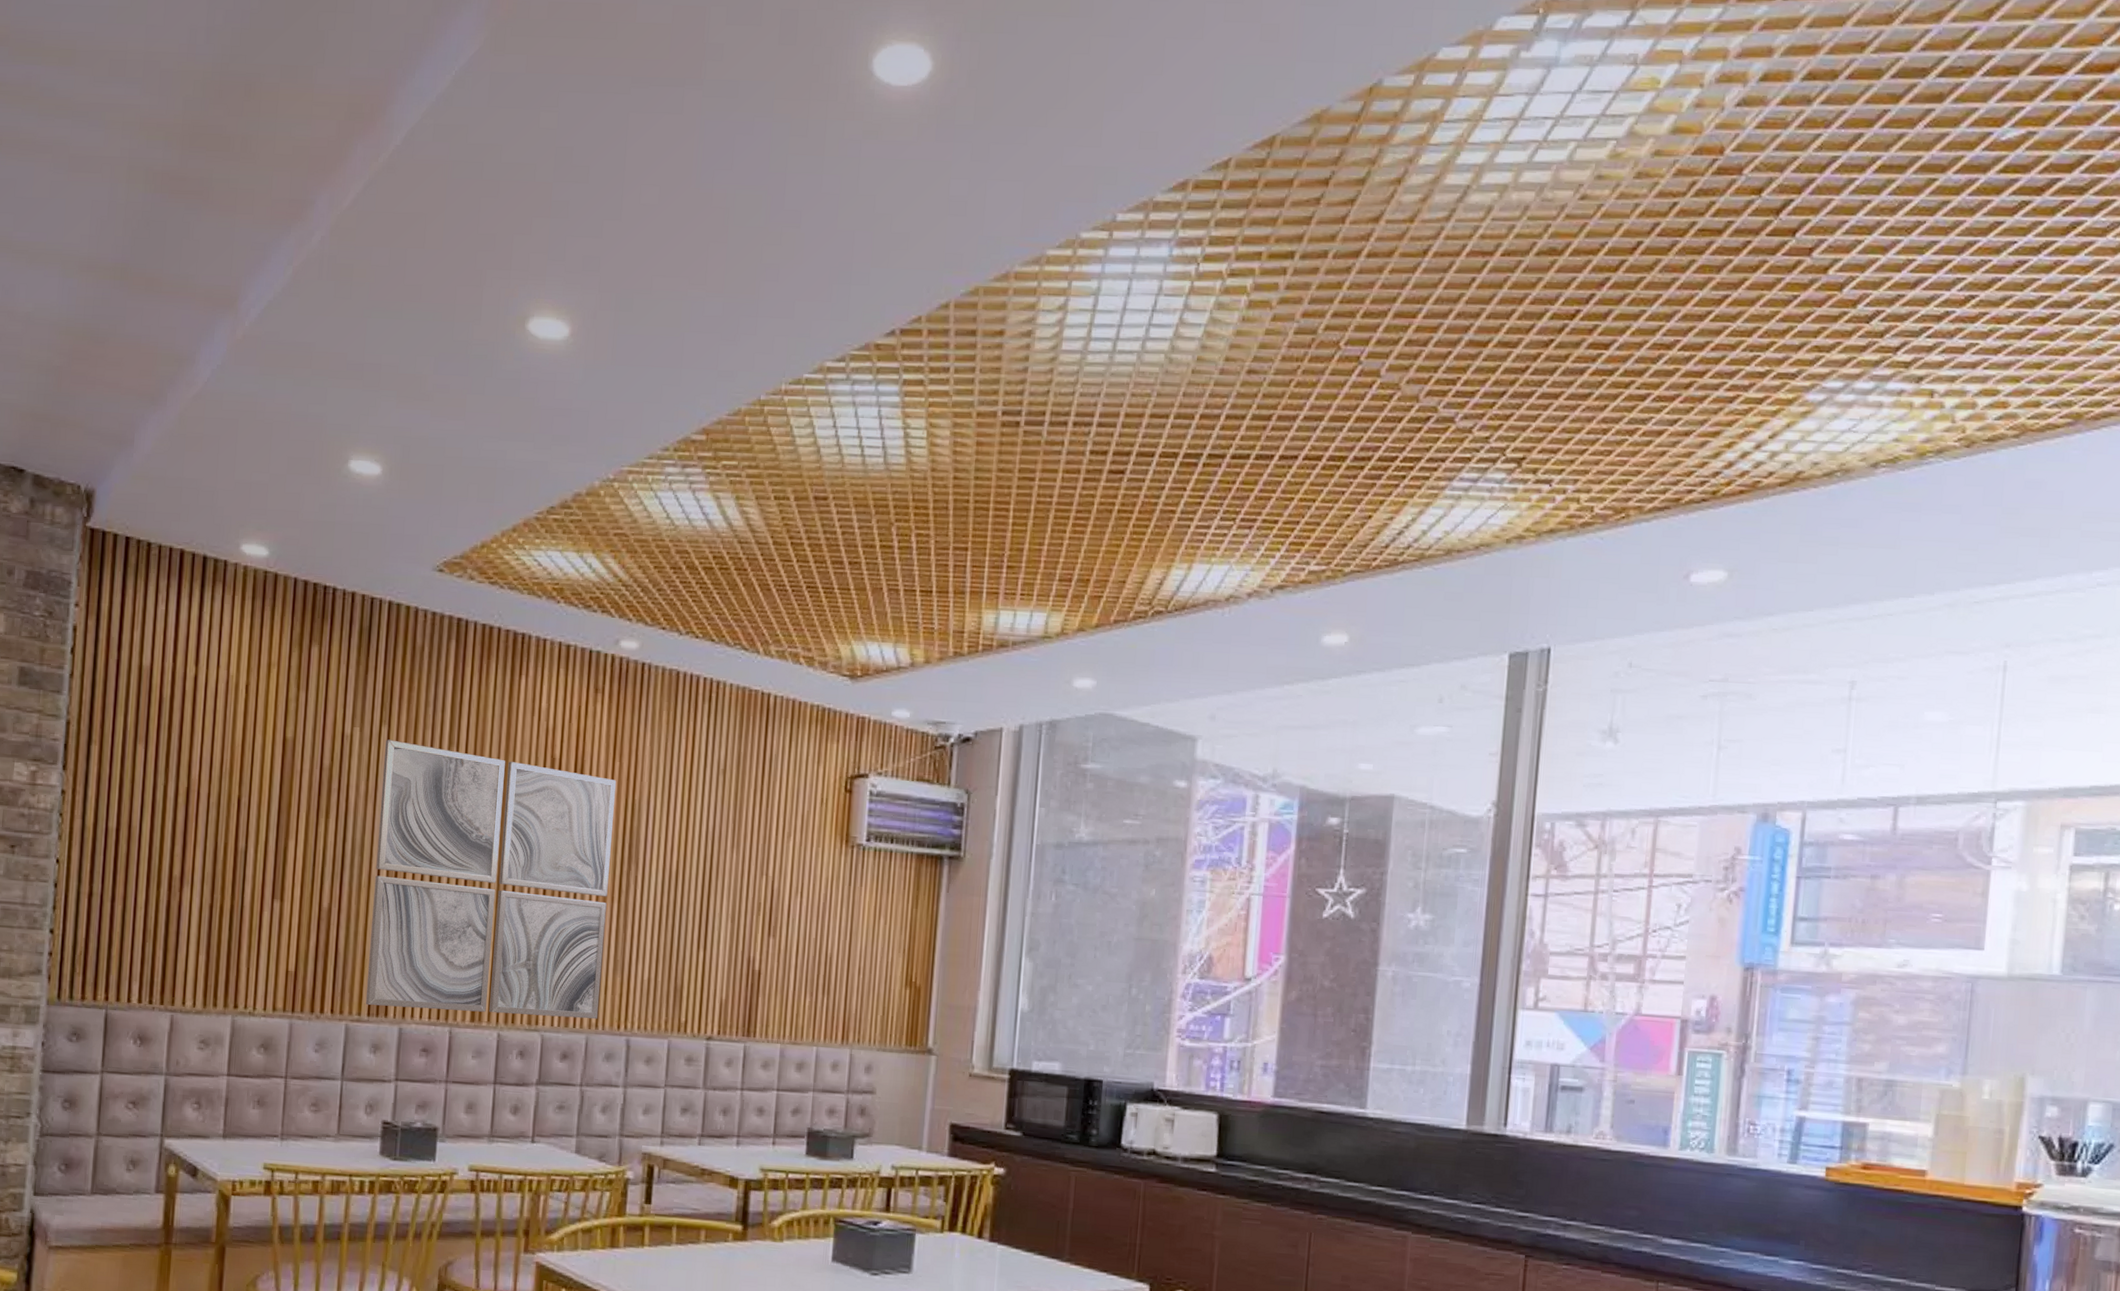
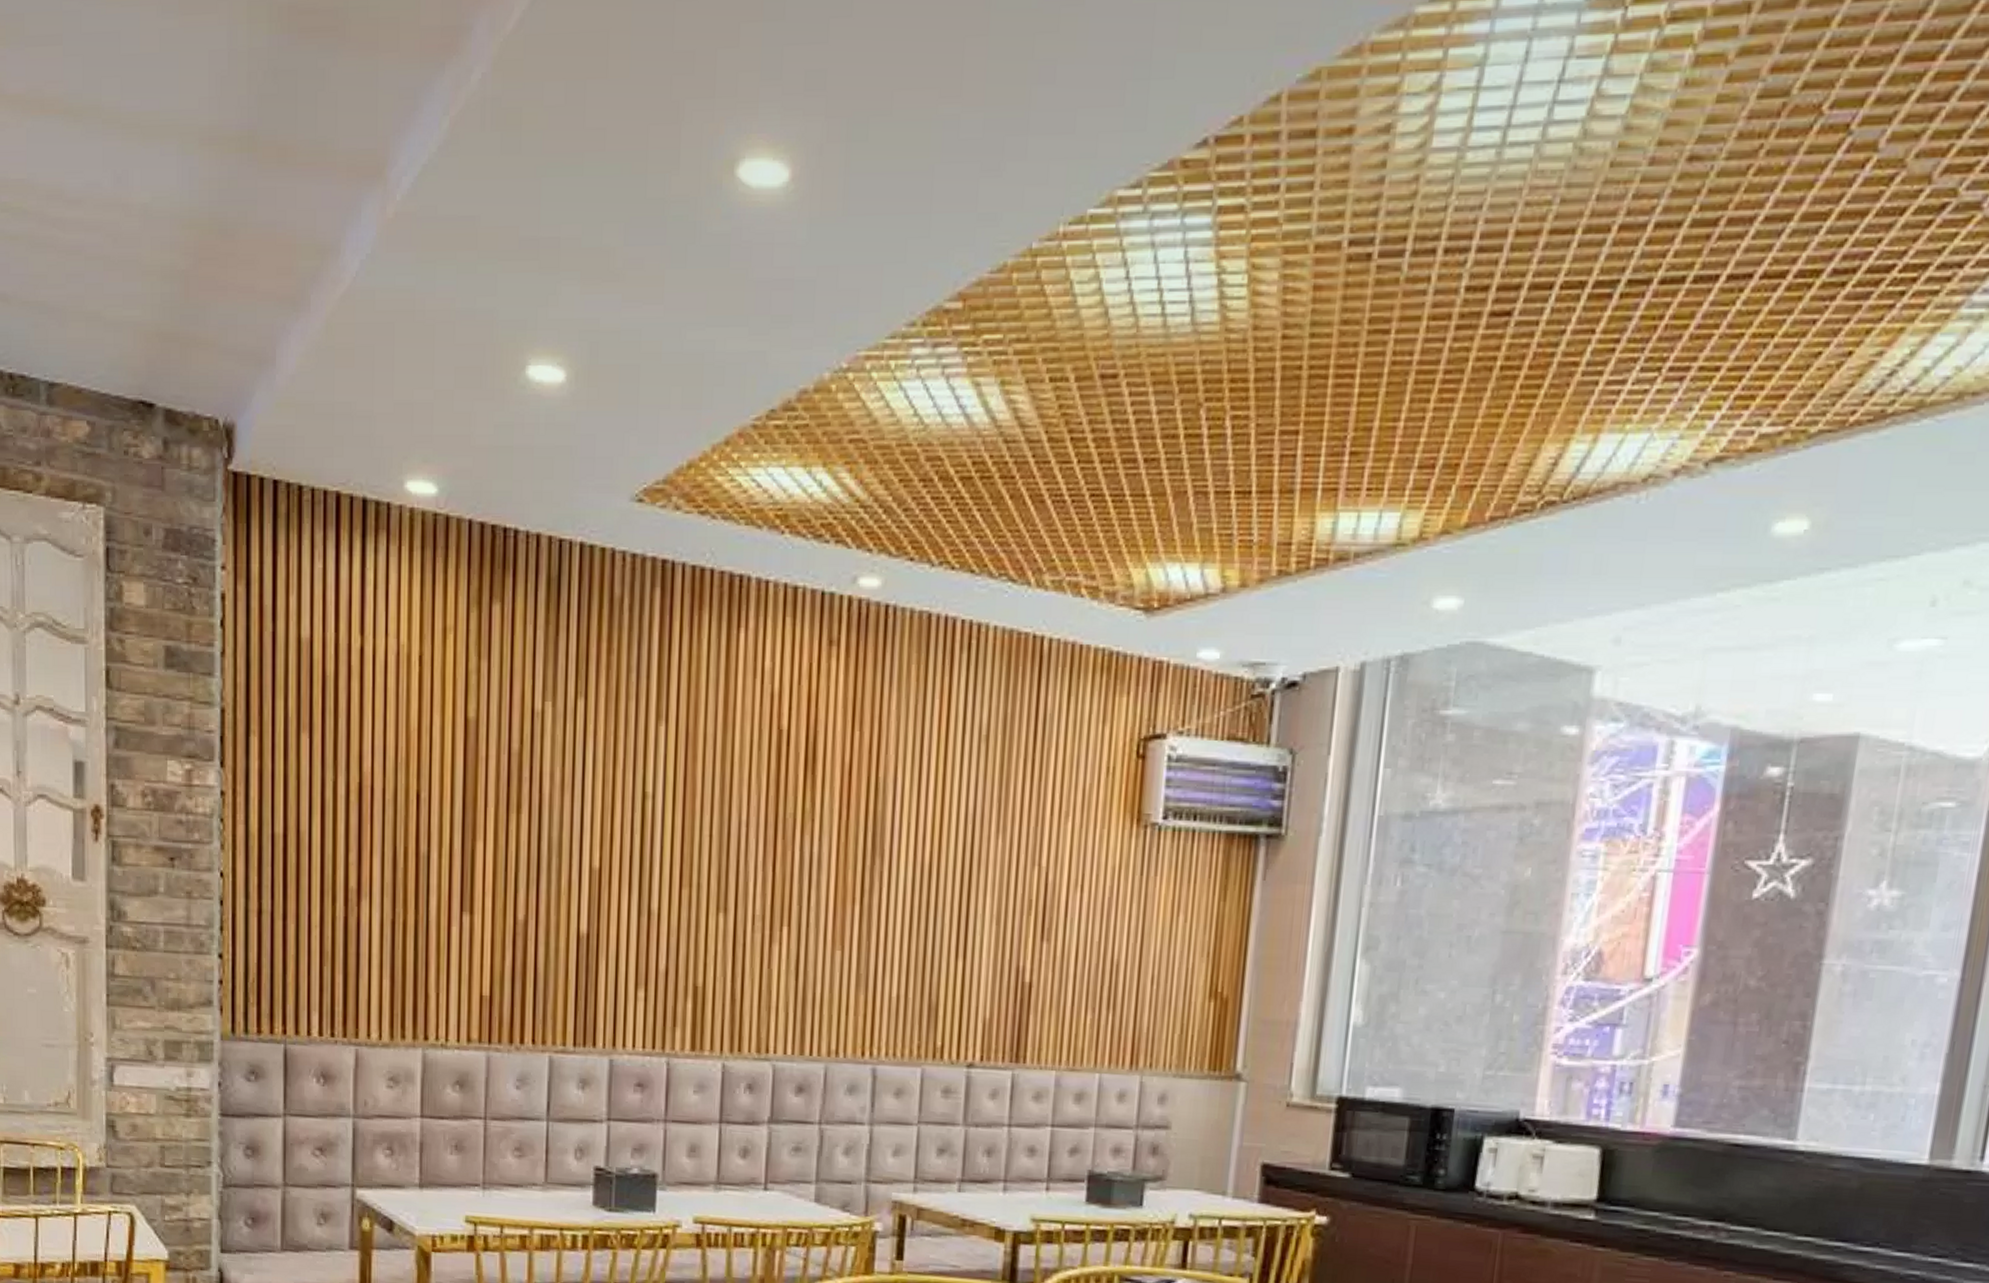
wall art: present [365,739,617,1019] -> none [570,715,857,1045]

